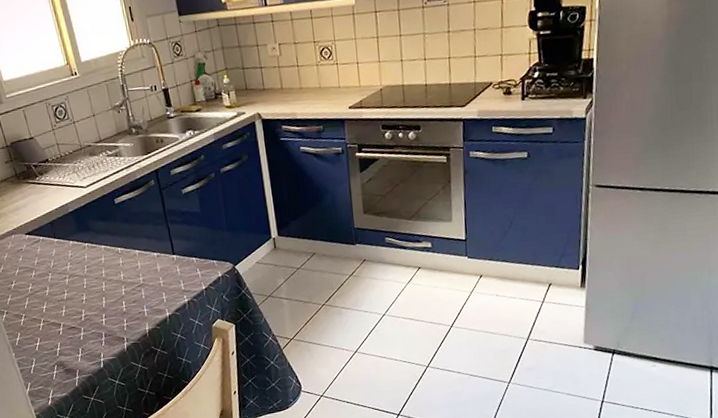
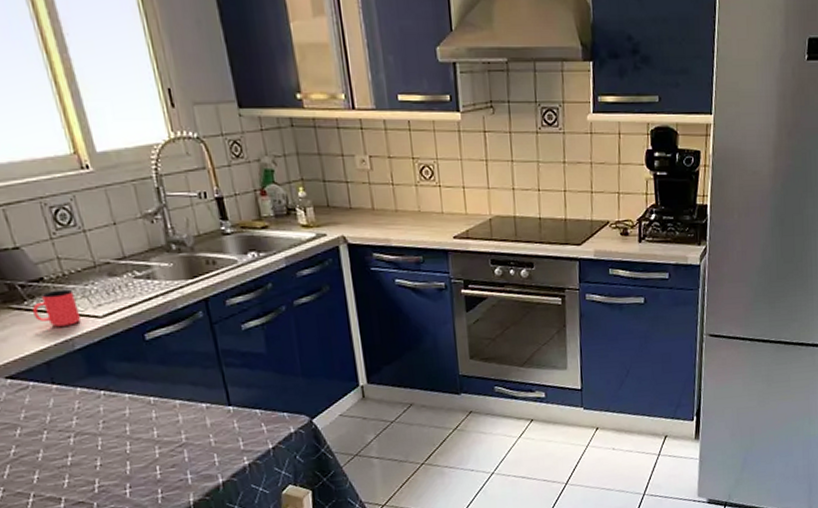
cup: none [41,167,72,195] -> present [32,289,80,327]

